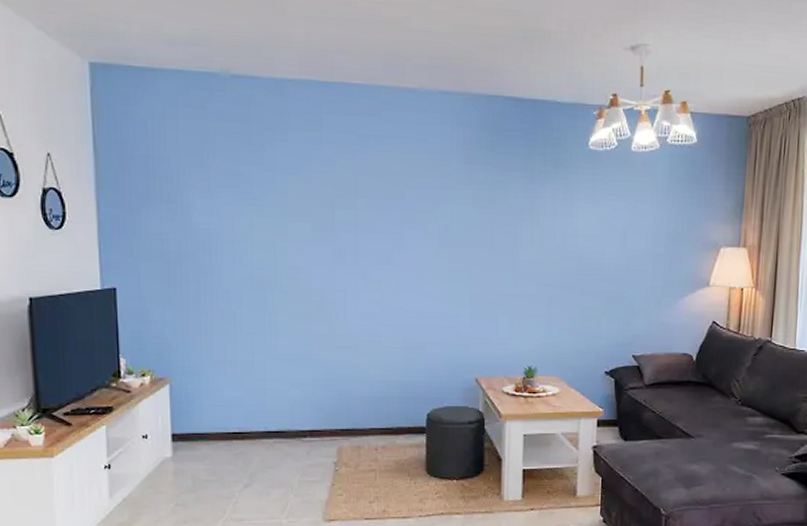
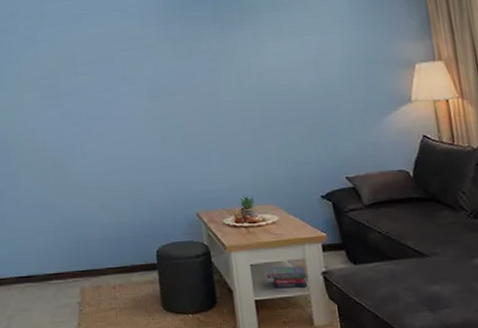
books: none [537,439,578,460] -> present [264,266,307,289]

